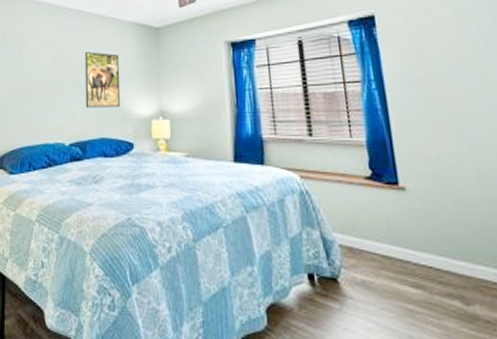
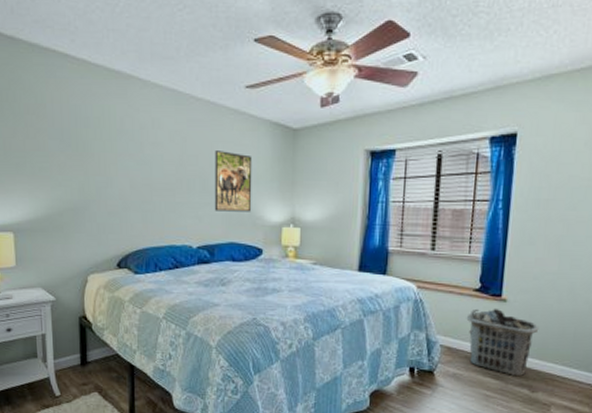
clothes hamper: none [362,199,453,285] -> present [466,309,539,377]

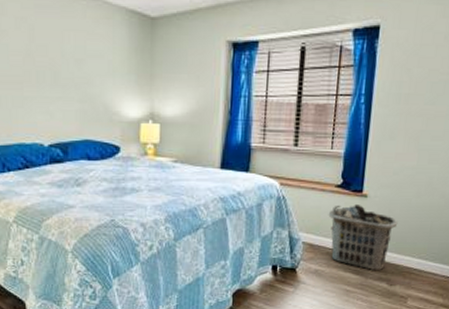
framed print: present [214,151,253,212] -> none [66,40,108,107]

